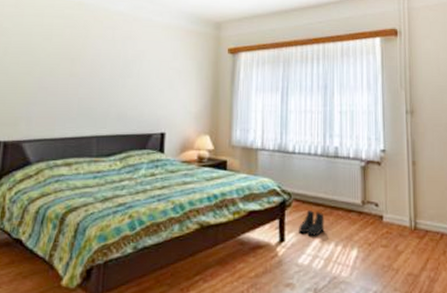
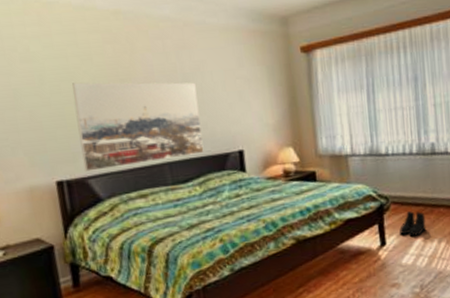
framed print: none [22,57,134,136] -> present [72,82,204,172]

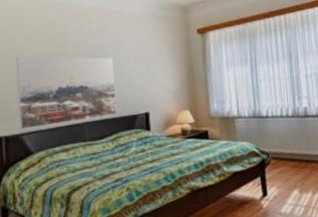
boots: present [399,211,426,236] -> none [279,165,302,188]

